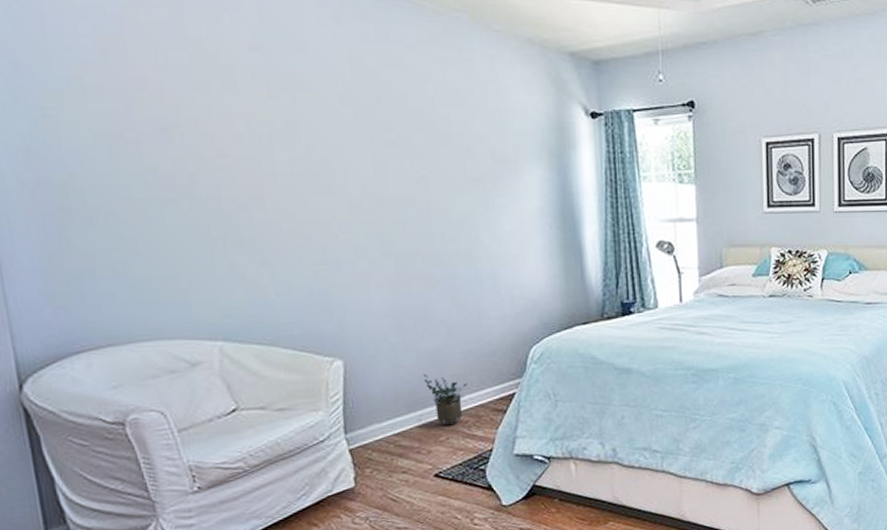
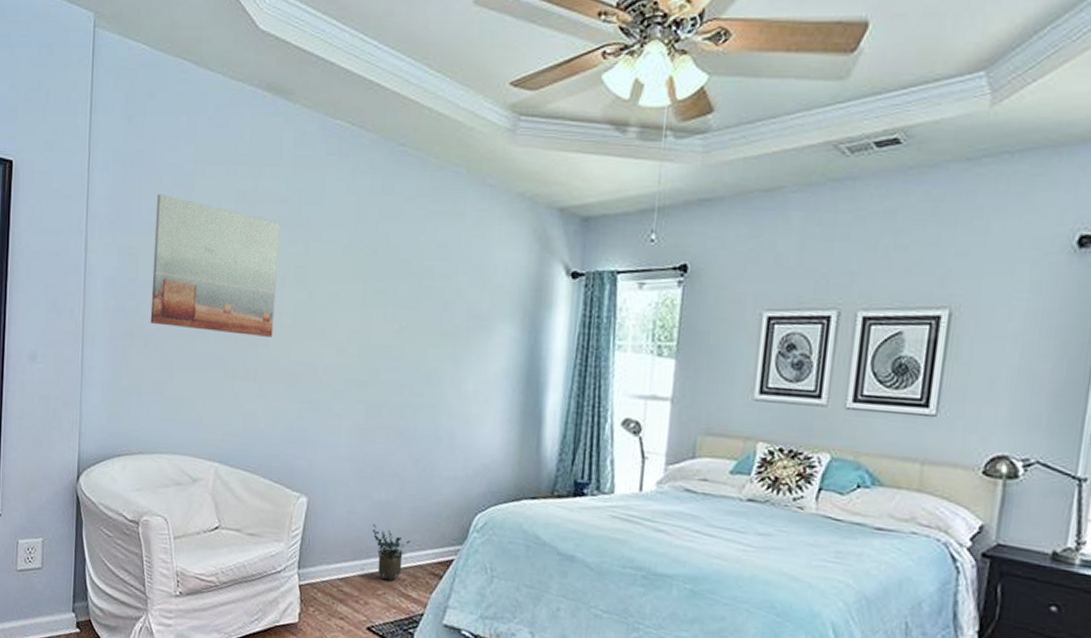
wall art: none [71,43,268,199] -> present [150,194,280,337]

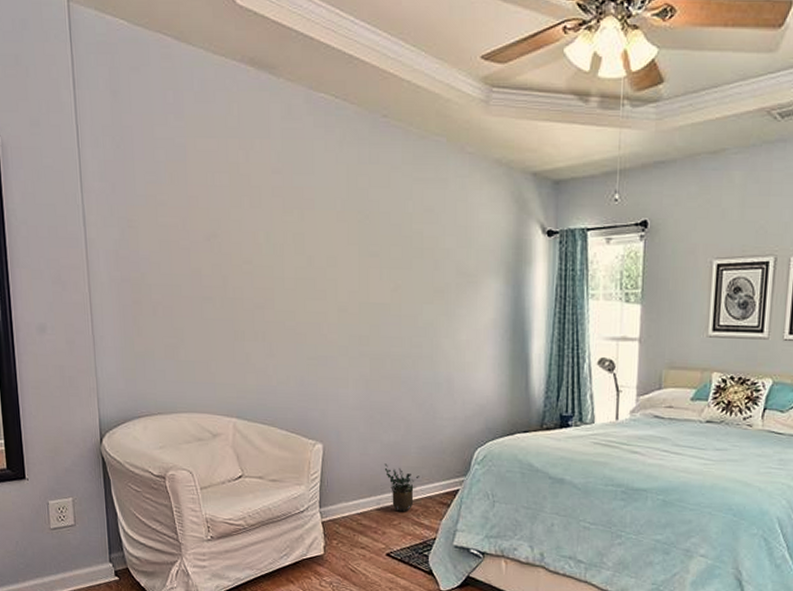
wall art: present [150,194,280,337] -> none [150,168,277,300]

